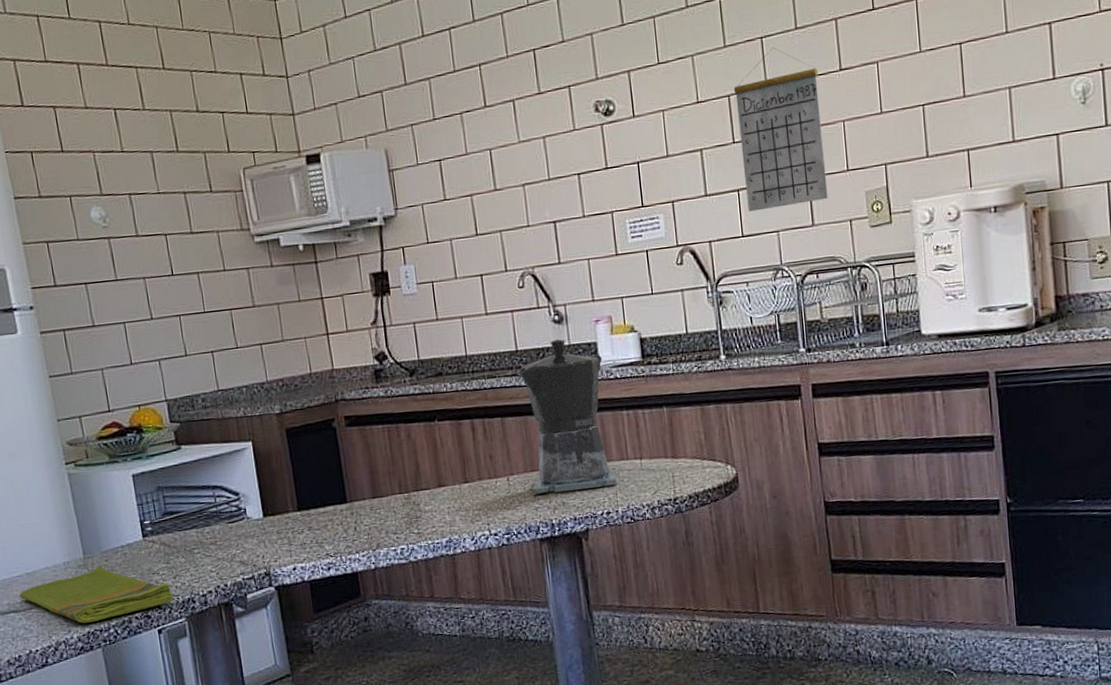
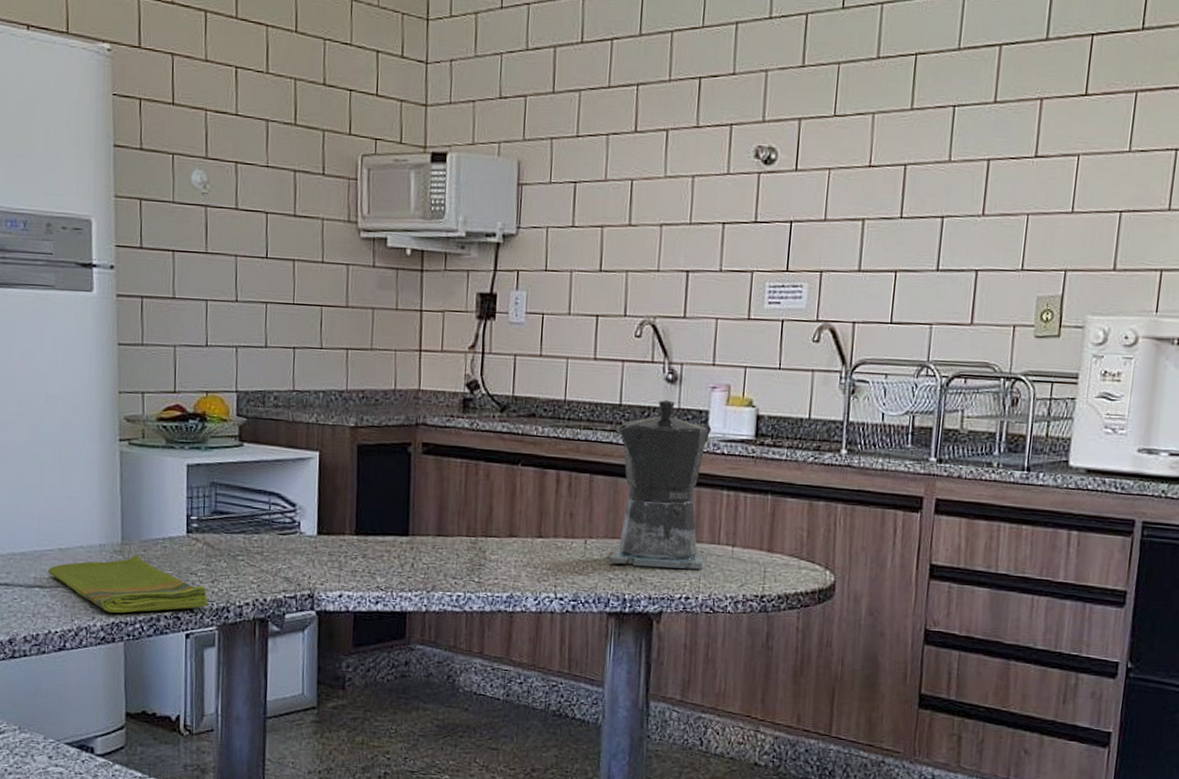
calendar: present [733,47,828,212] -> none [902,119,1010,298]

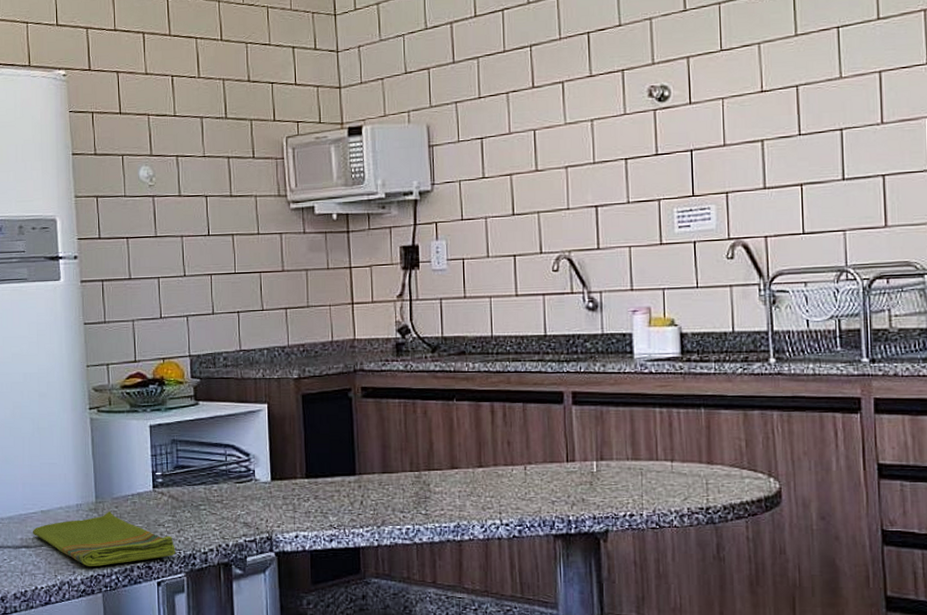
coffee maker: present [608,400,712,570] -> none [544,327,644,488]

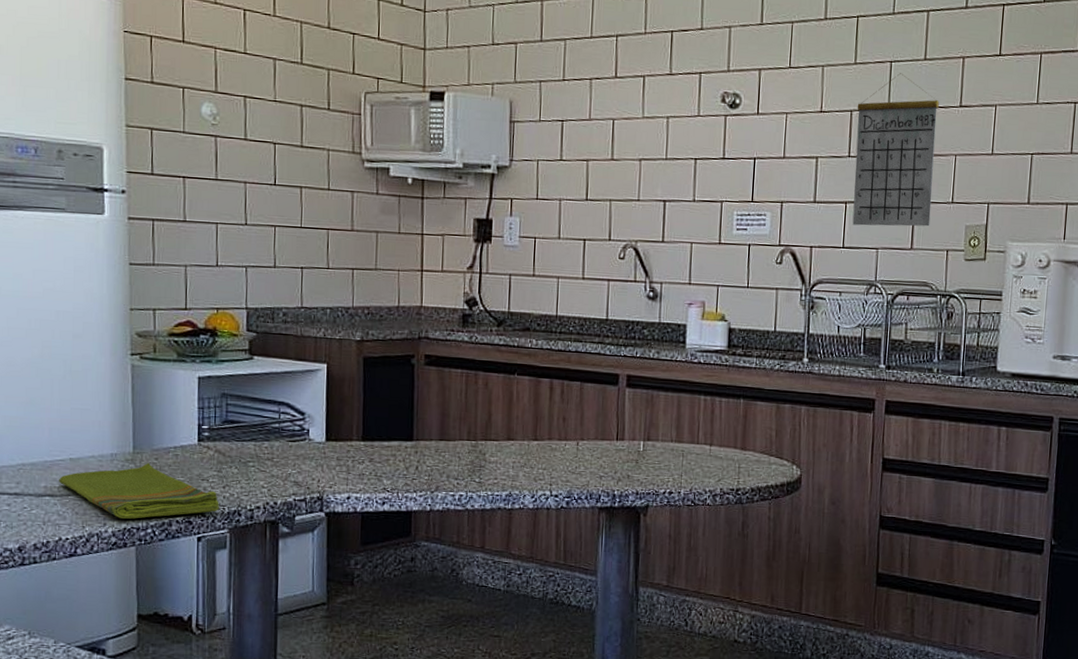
calendar: none [803,38,905,208] -> present [852,73,939,227]

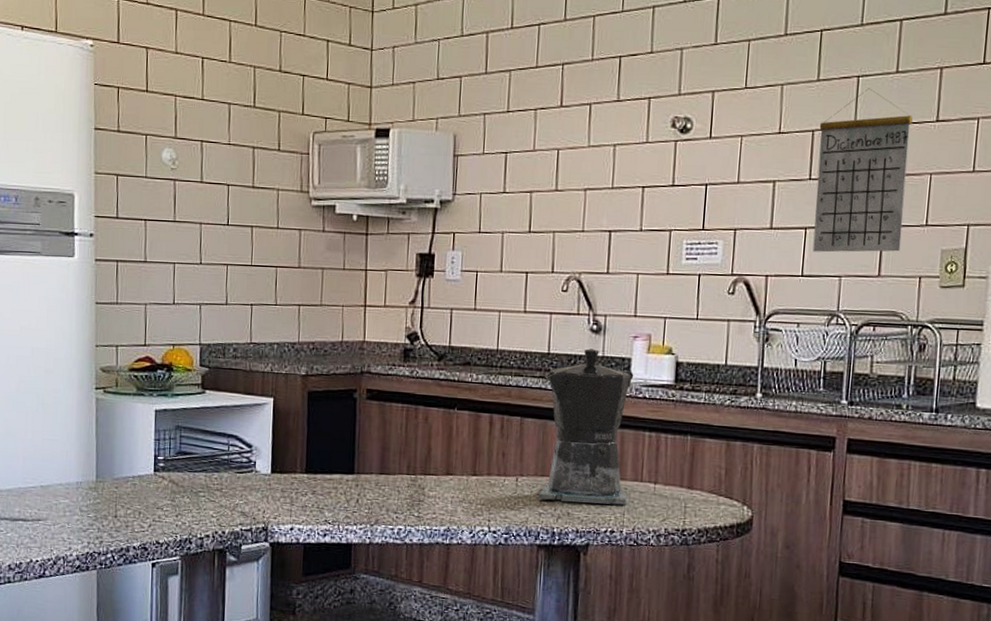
dish towel: present [59,463,219,519] -> none [31,491,172,544]
coffee maker: none [599,315,689,467] -> present [538,348,634,505]

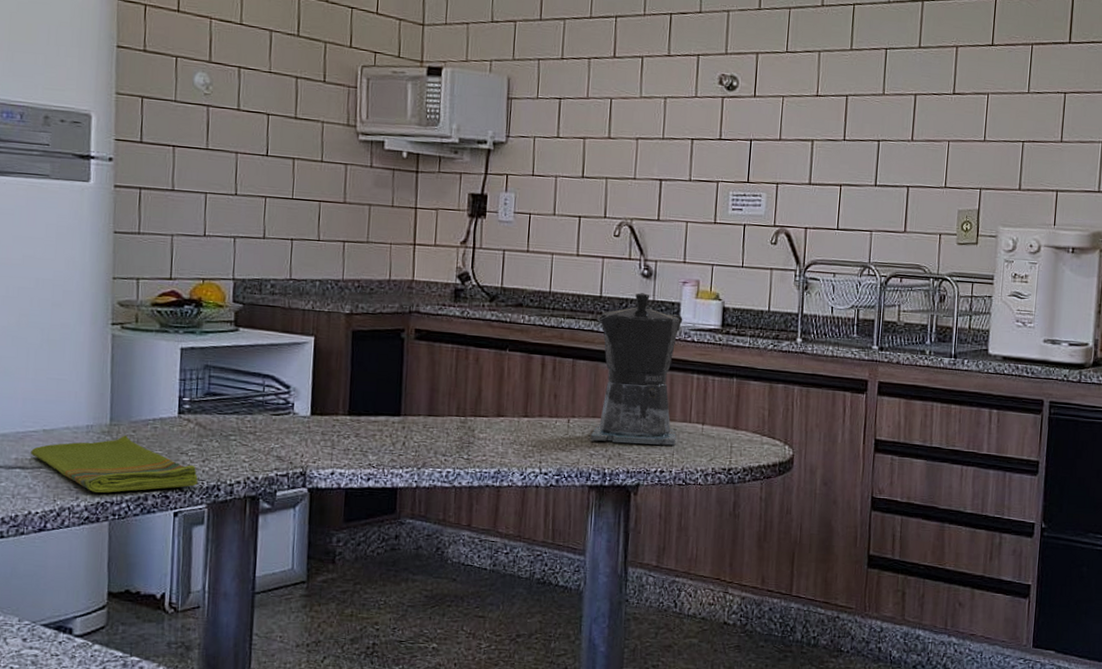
dish towel: none [31,491,172,544] -> present [31,435,198,493]
calendar: present [812,88,913,253] -> none [847,60,933,210]

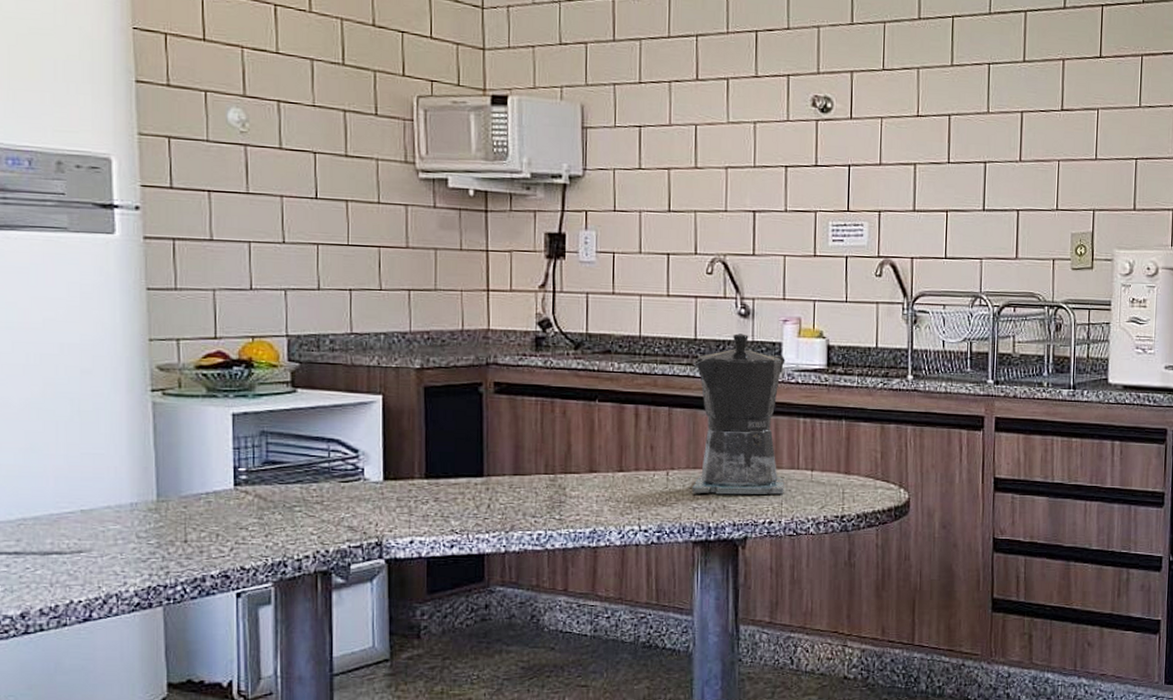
dish towel: present [31,435,198,493] -> none [68,512,261,576]

